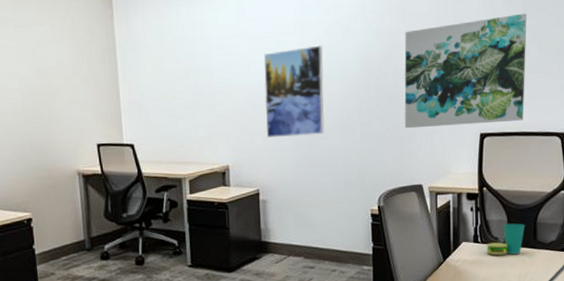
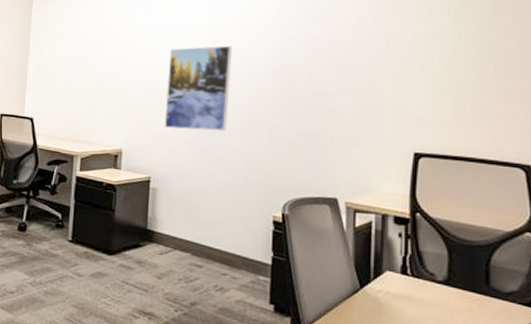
wall art: present [404,13,527,129] -> none [320,31,479,145]
cup: present [486,223,525,255] -> none [418,259,473,298]

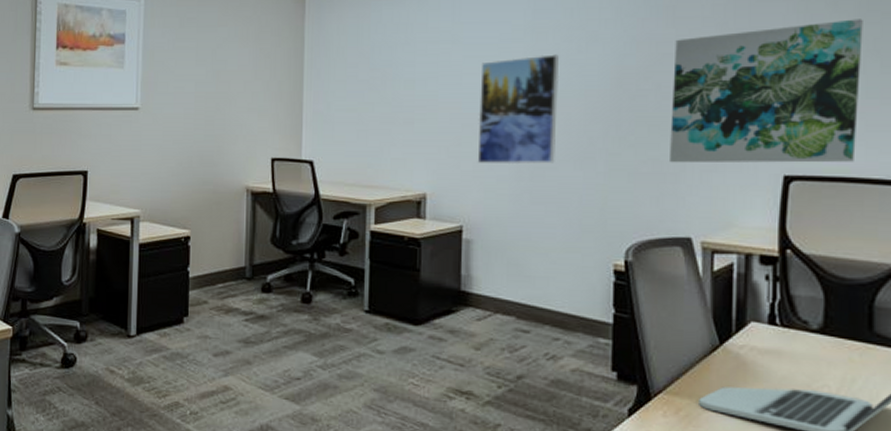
wall art: none [320,31,479,145] -> present [670,19,863,163]

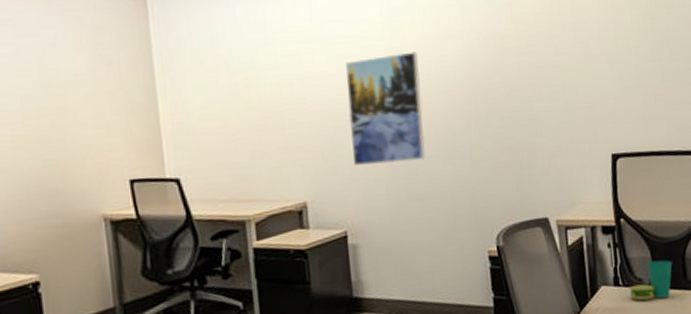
wall art: present [670,19,863,163] -> none [515,14,660,151]
cup: none [788,303,854,348] -> present [629,260,672,301]

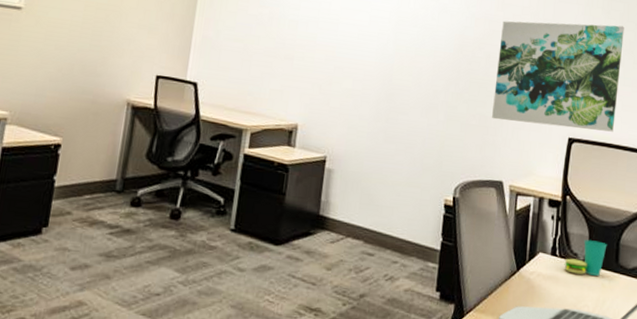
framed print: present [346,52,426,165] -> none [344,15,417,109]
wall art: none [515,14,660,151] -> present [492,21,624,132]

